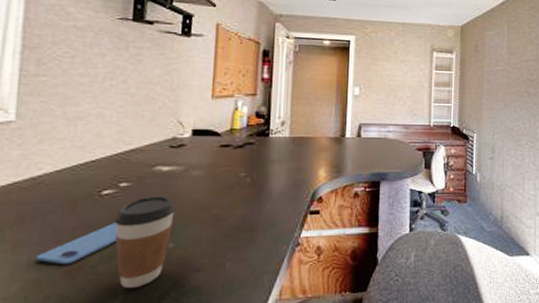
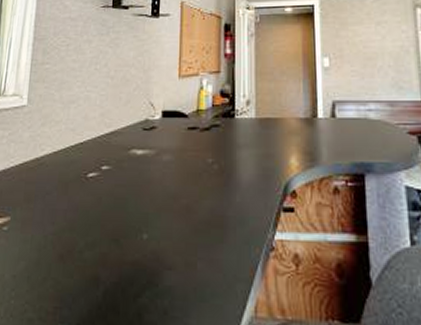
smartphone: present [36,222,118,265] -> none [38,207,100,248]
coffee cup: present [114,196,177,289] -> none [97,181,150,281]

